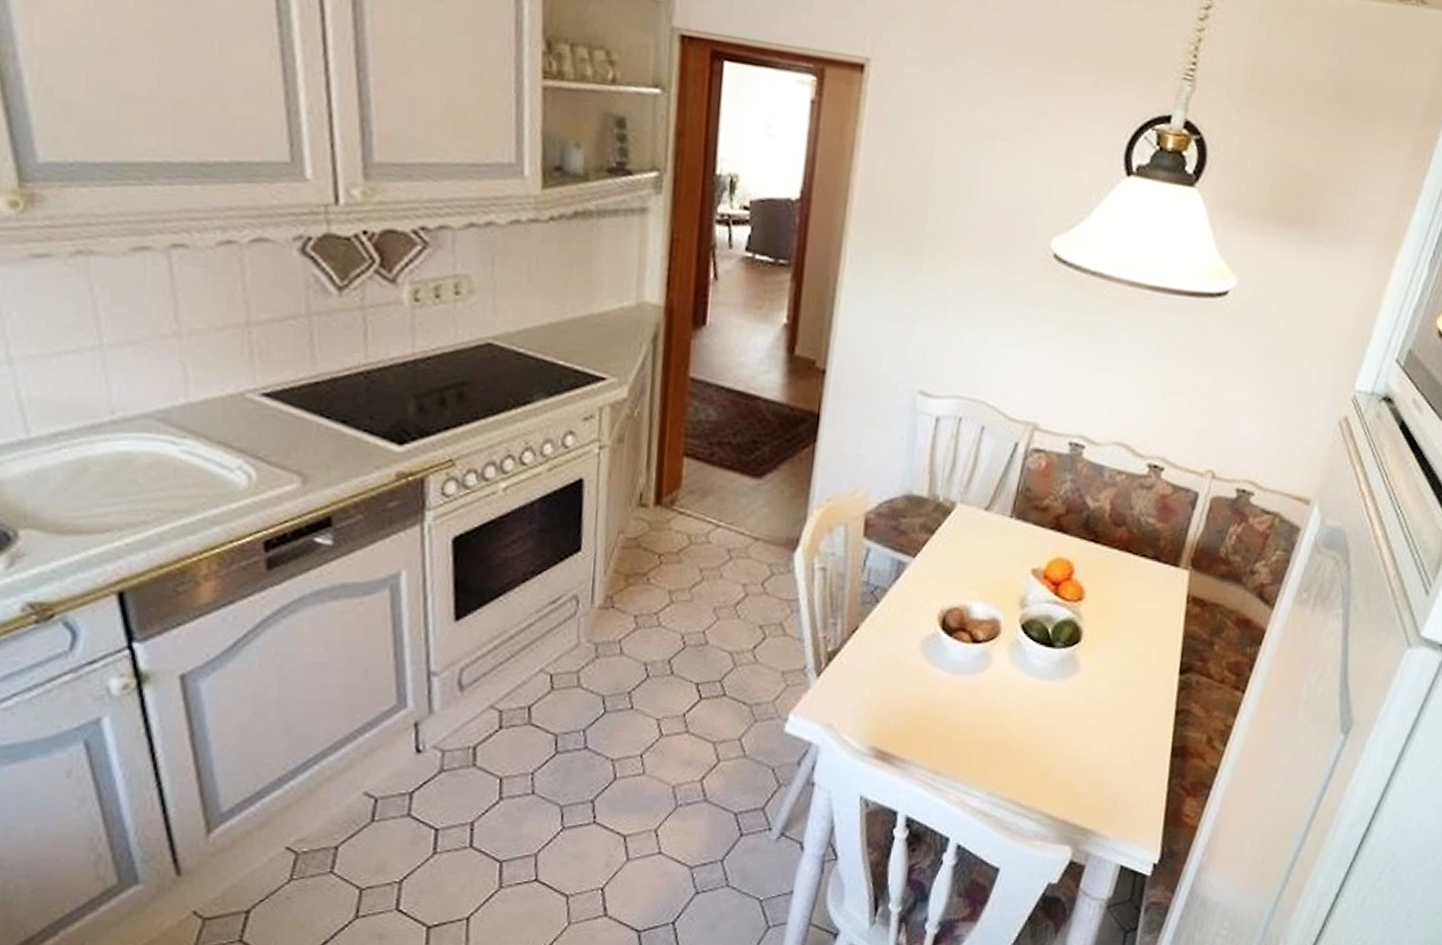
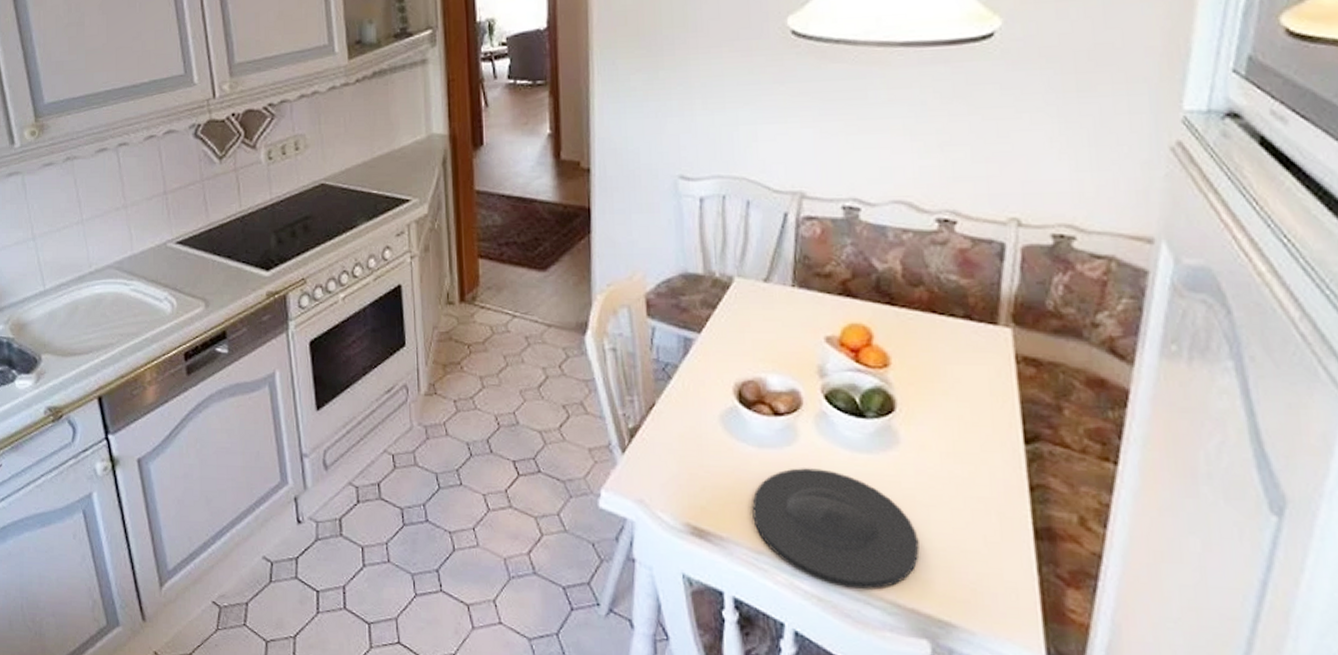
plate: none [936,693,1079,805] -> present [752,468,920,590]

